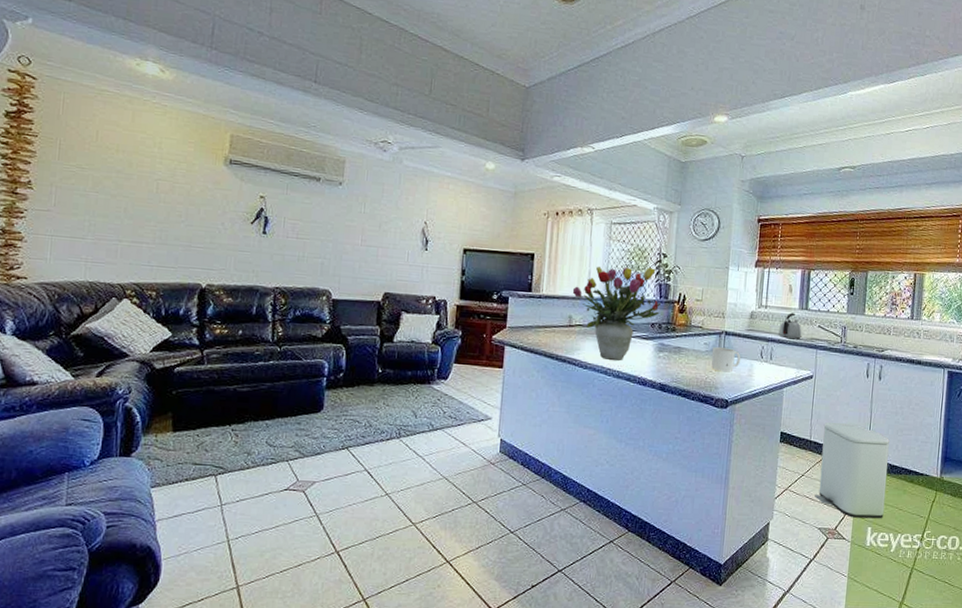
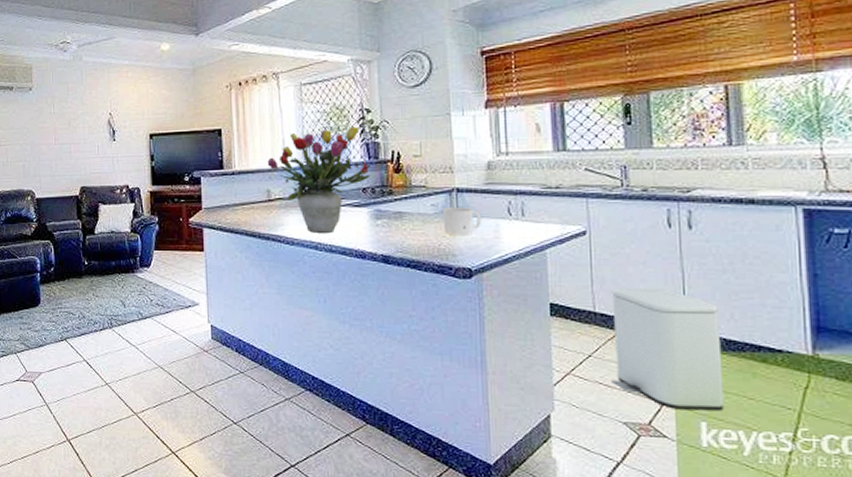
kettle: present [779,313,802,339] -> none [529,157,562,188]

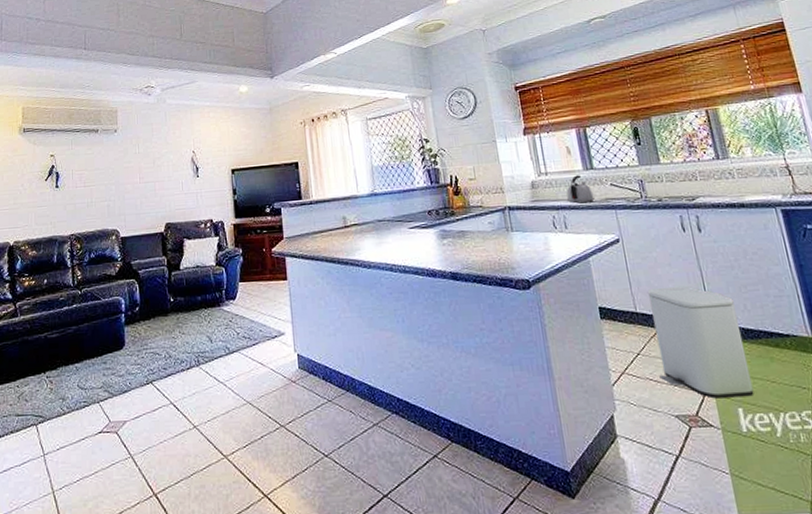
flower arrangement: present [267,126,372,233] -> none [341,155,434,255]
mug: present [442,207,482,236] -> none [498,223,533,251]
kettle: none [529,157,562,188] -> present [566,175,594,203]

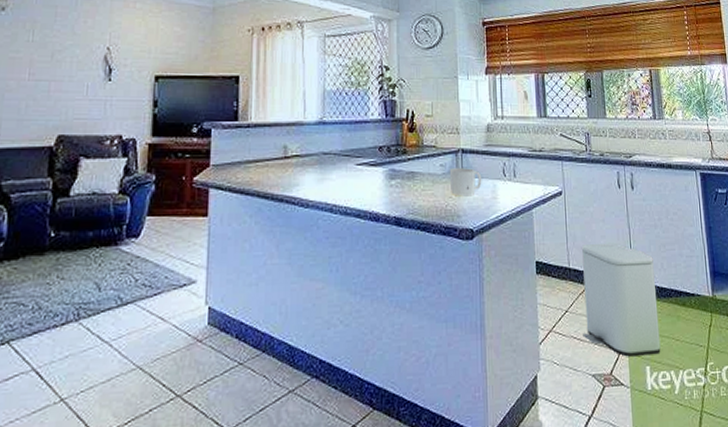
mug: none [498,223,533,251] -> present [449,168,482,197]
kettle: present [566,175,594,203] -> none [519,122,544,150]

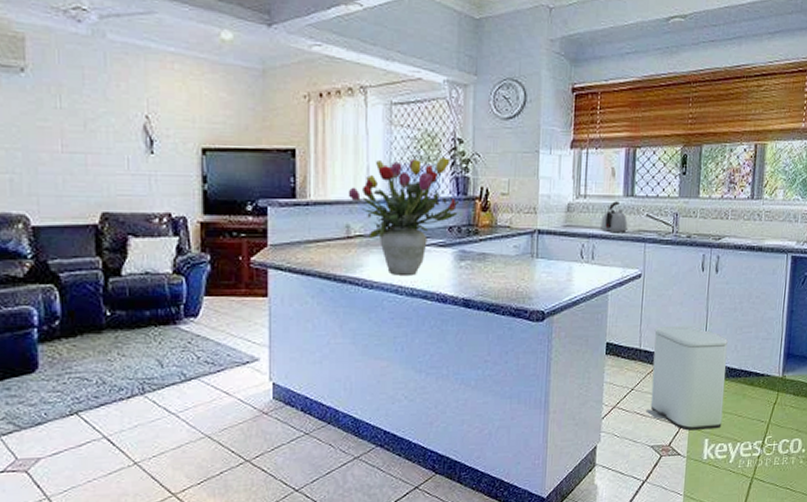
flower arrangement: none [285,83,388,194] -> present [348,157,460,275]
mug: present [449,168,482,197] -> none [522,250,558,279]
kettle: none [519,122,544,150] -> present [601,201,628,232]

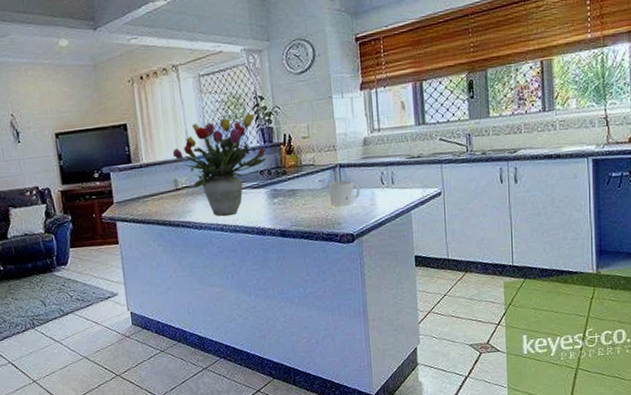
mug: none [522,250,558,279] -> present [328,180,361,207]
kettle: present [601,201,628,232] -> none [397,130,423,158]
pedal bin: present [646,325,728,431] -> none [460,233,539,329]

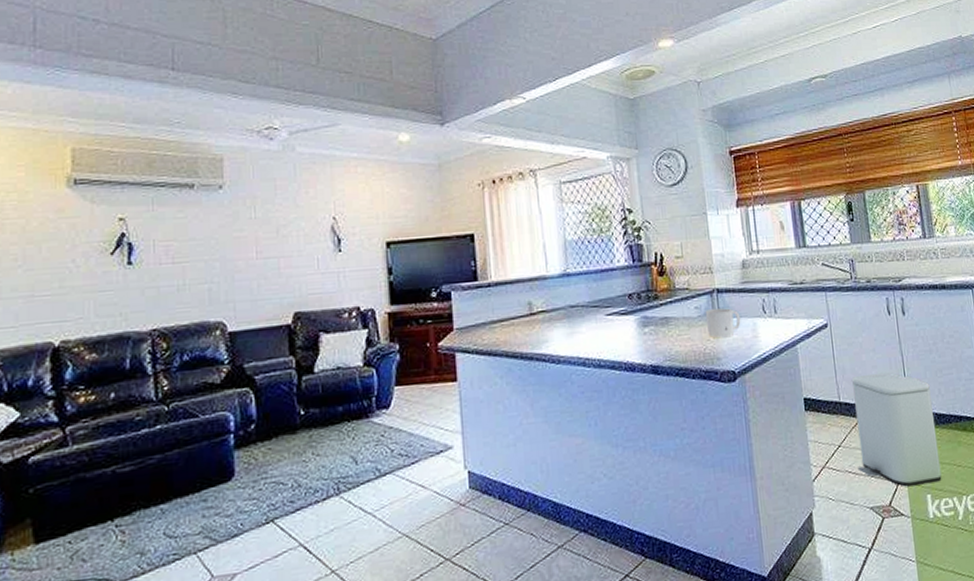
flower arrangement: present [172,113,267,216] -> none [527,228,636,348]
pedal bin: none [460,233,539,329] -> present [851,372,942,487]

